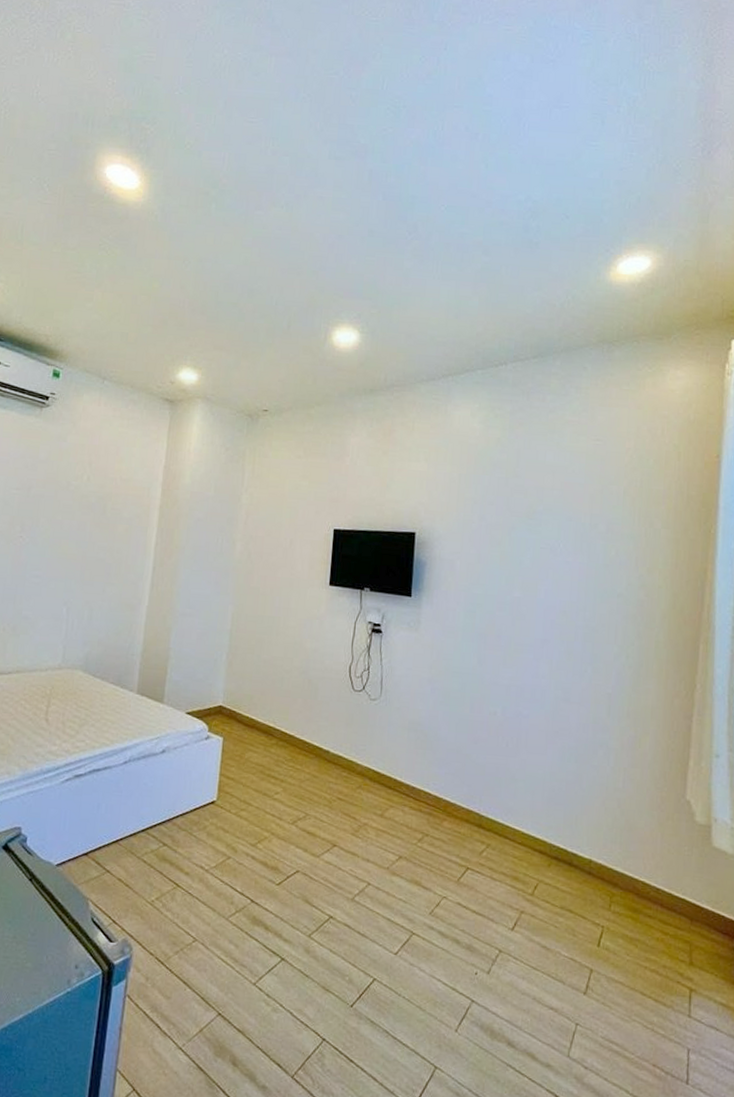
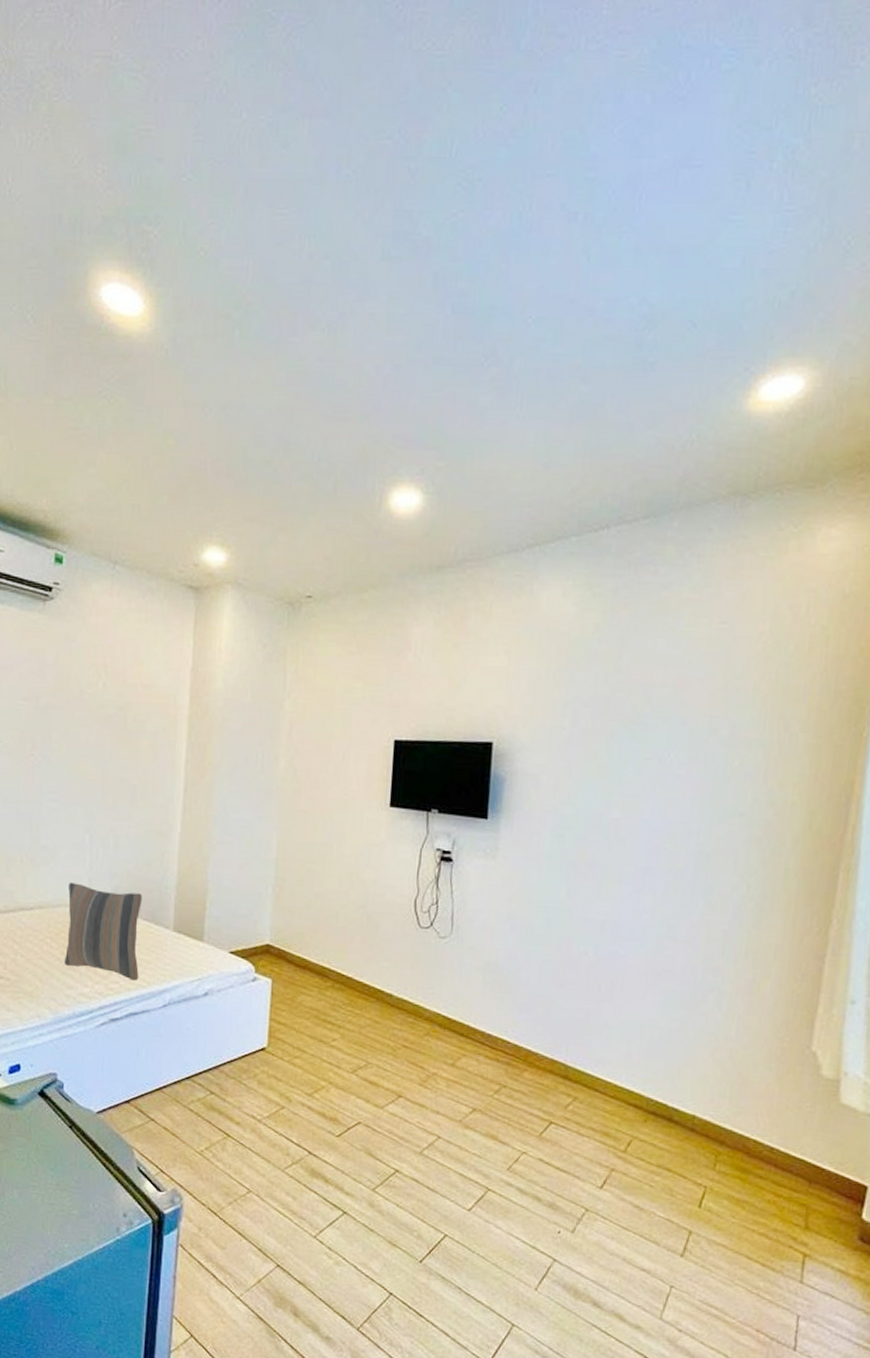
pillow: none [35,649,111,740] -> present [64,882,142,981]

